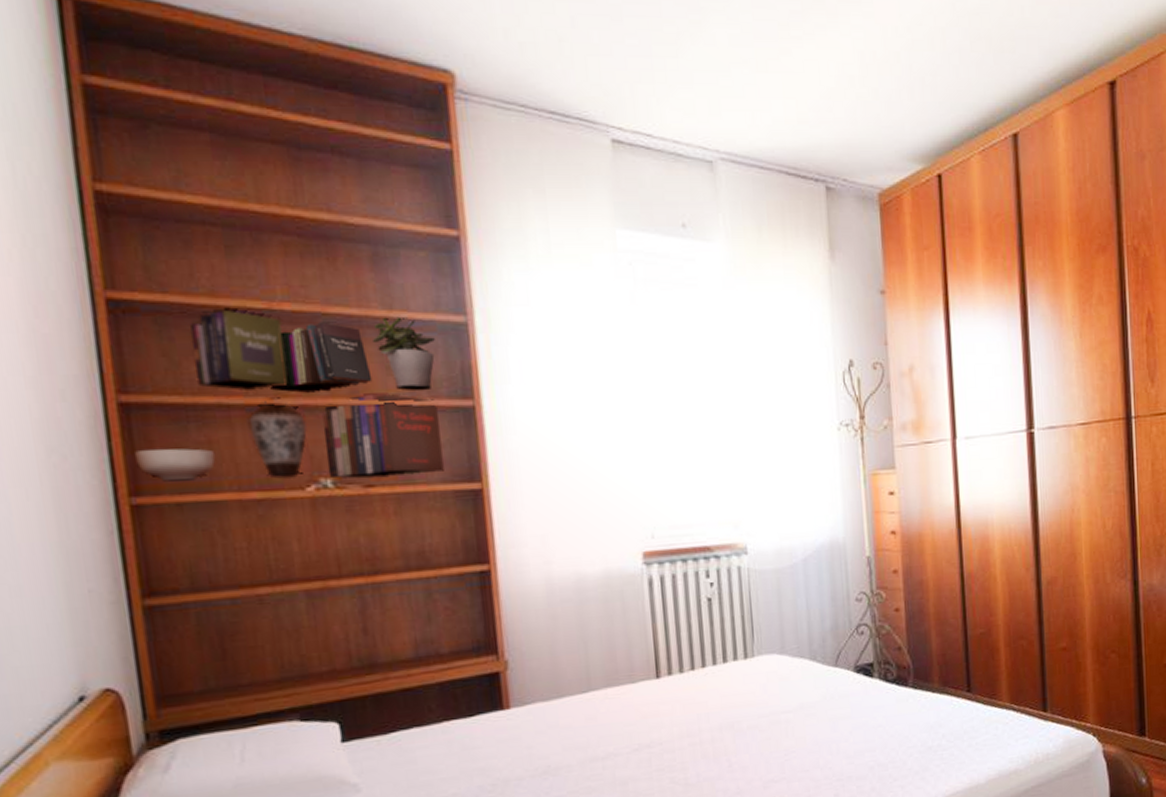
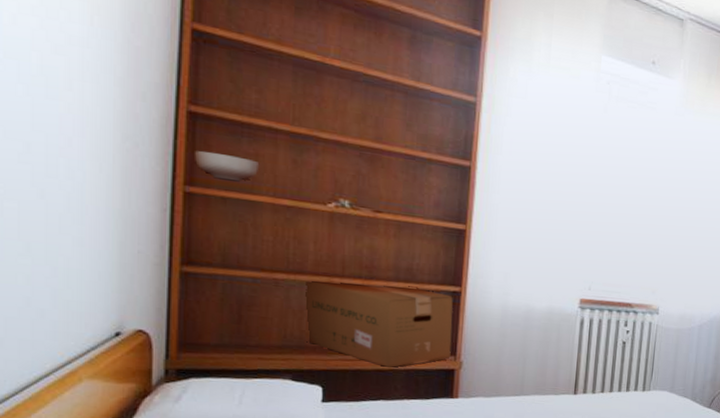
books: present [190,311,288,392] -> none [255,56,329,124]
decorative vase: present [248,397,307,480] -> none [290,130,336,196]
books: present [270,322,373,394] -> none [312,80,395,135]
box: none [295,574,492,685] -> present [304,280,453,368]
books: present [323,393,444,479] -> none [347,141,441,211]
potted plant: present [373,315,435,392] -> none [400,86,449,148]

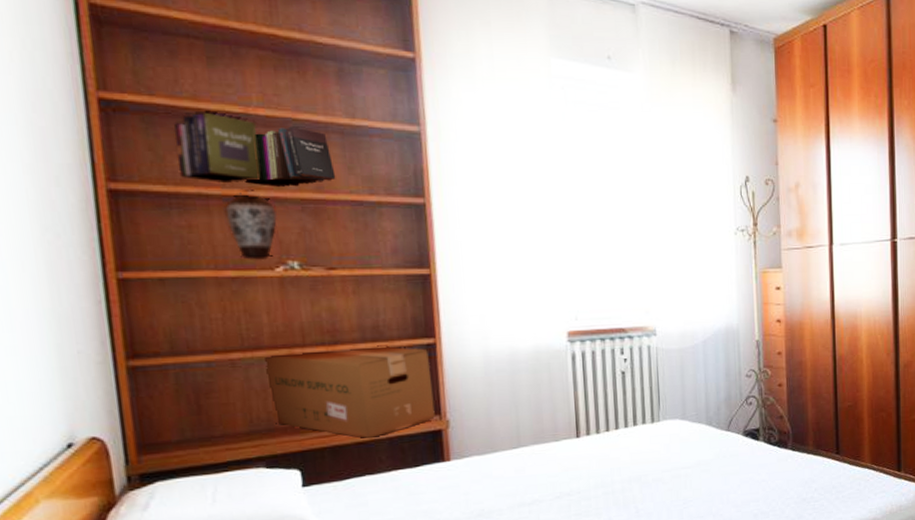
bowl: present [194,151,260,182] -> none [121,231,195,259]
books: none [255,56,329,124] -> present [174,113,261,184]
decorative vase: none [290,130,336,196] -> present [225,190,277,261]
books: none [312,80,395,135] -> present [245,126,336,188]

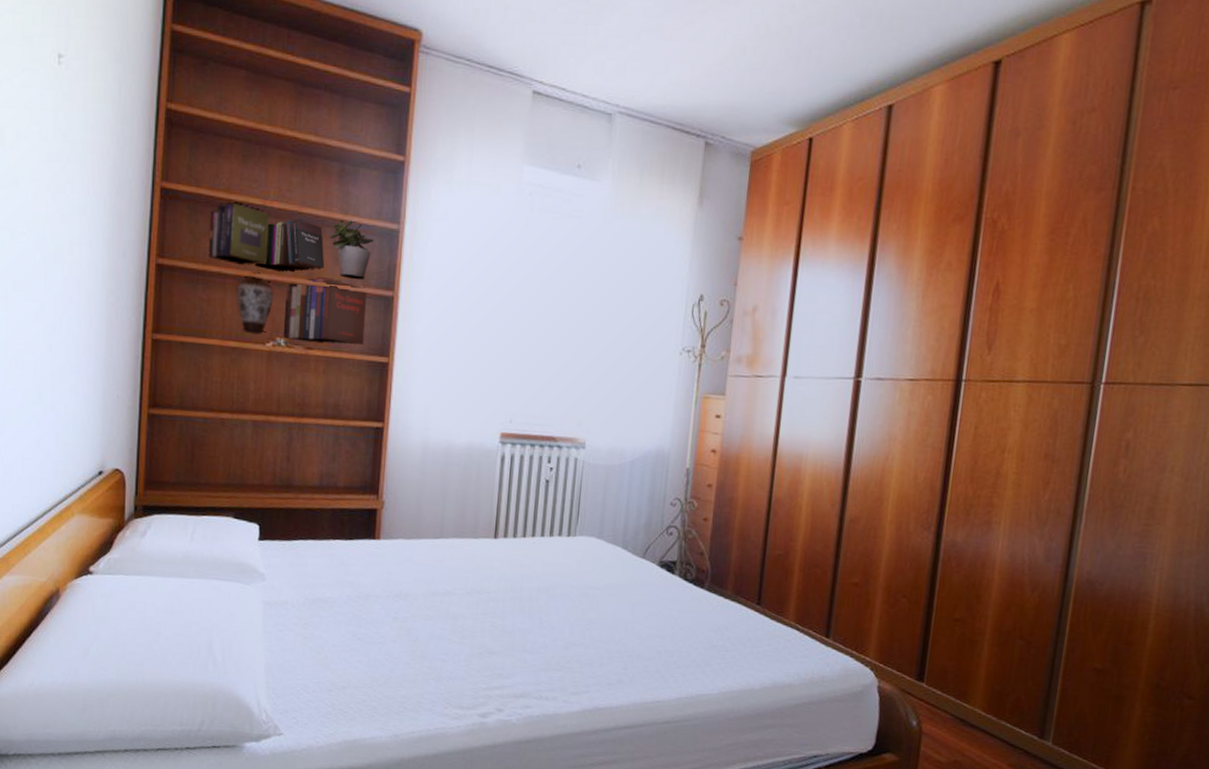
box: present [263,345,435,439] -> none [245,419,376,507]
books: none [291,189,397,262] -> present [283,277,366,345]
potted plant: none [337,123,392,189] -> present [330,219,373,281]

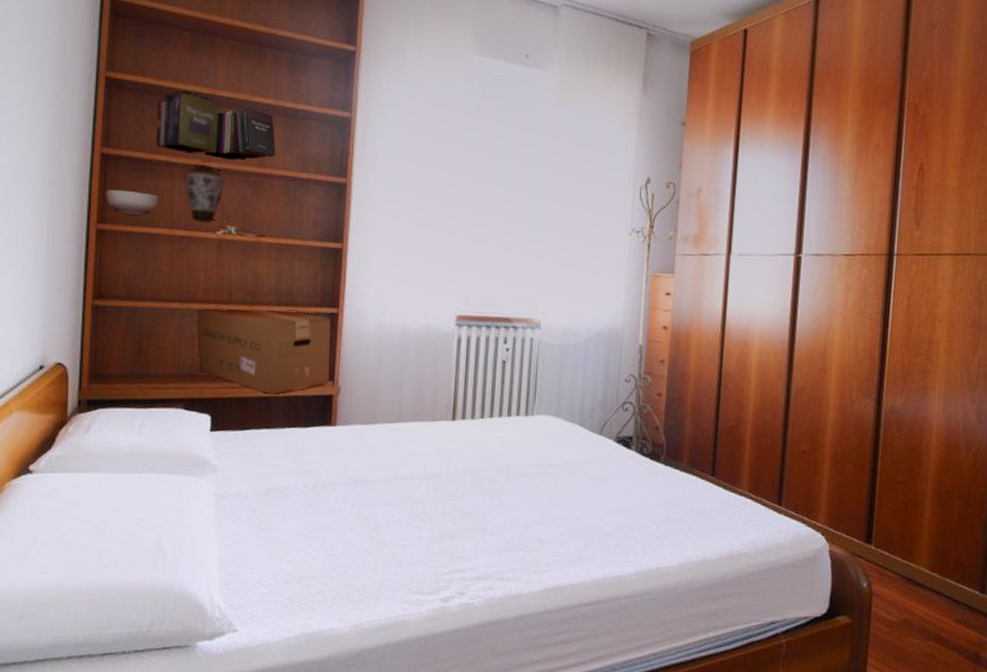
bowl: none [160,300,211,327] -> present [105,190,159,216]
box: none [245,419,376,507] -> present [195,308,331,395]
books: present [283,277,366,345] -> none [234,165,319,232]
potted plant: present [330,219,373,281] -> none [281,107,325,168]

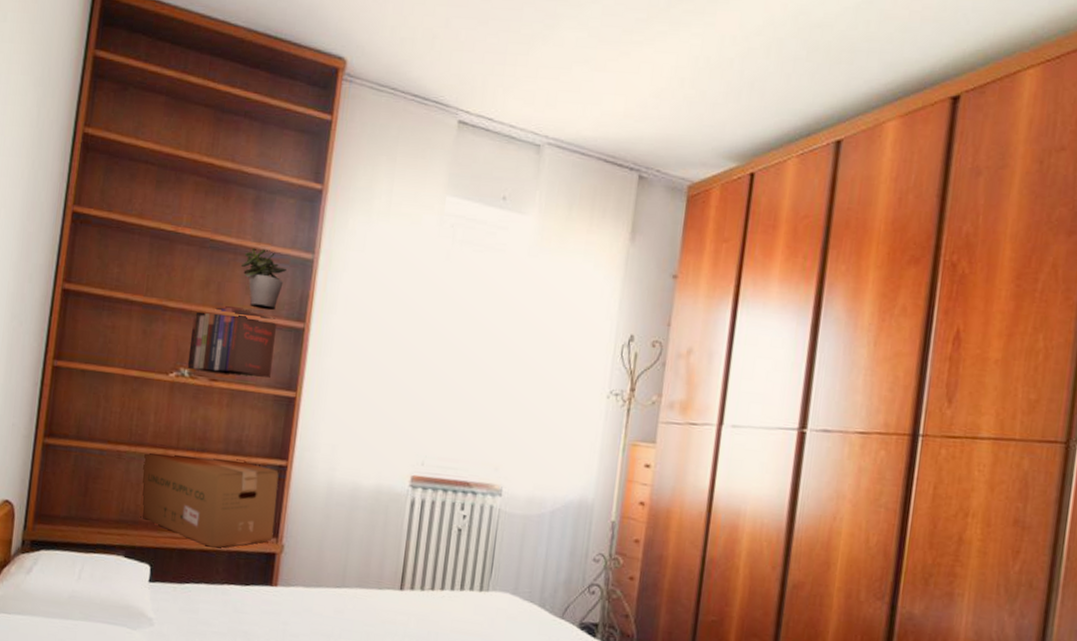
bowl: present [105,190,159,216] -> none [63,326,115,354]
books: present [156,93,219,155] -> none [116,229,181,293]
decorative vase: present [185,161,224,224] -> none [141,299,181,365]
books: present [204,107,276,161] -> none [162,246,235,301]
books: none [234,165,319,232] -> present [187,307,276,378]
potted plant: none [281,107,325,168] -> present [241,247,286,311]

